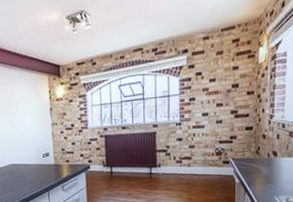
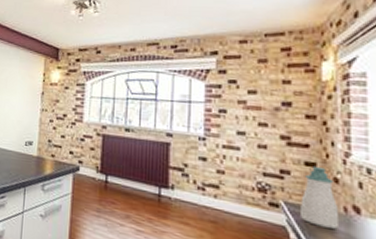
soap bottle: none [242,129,265,170] -> present [300,165,340,229]

